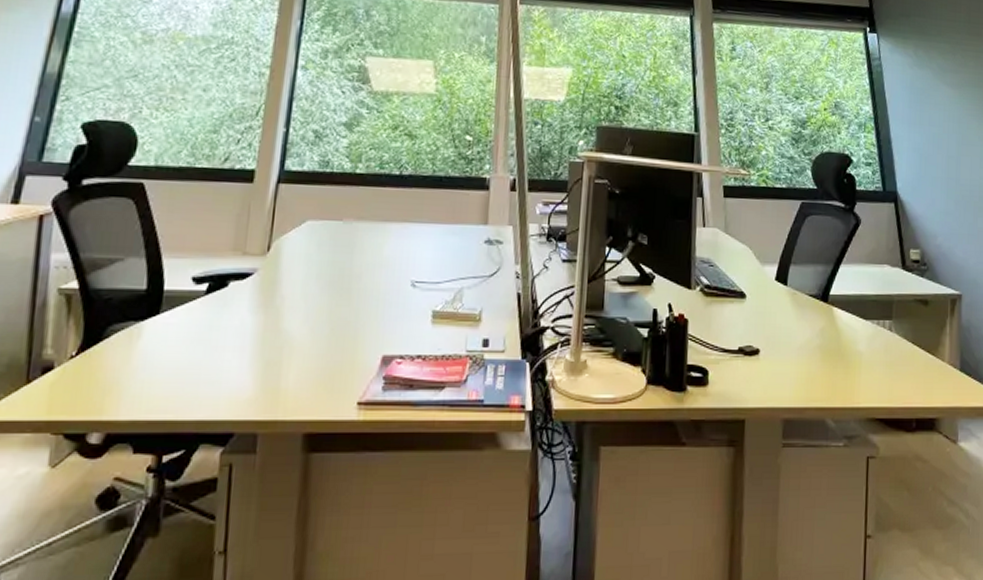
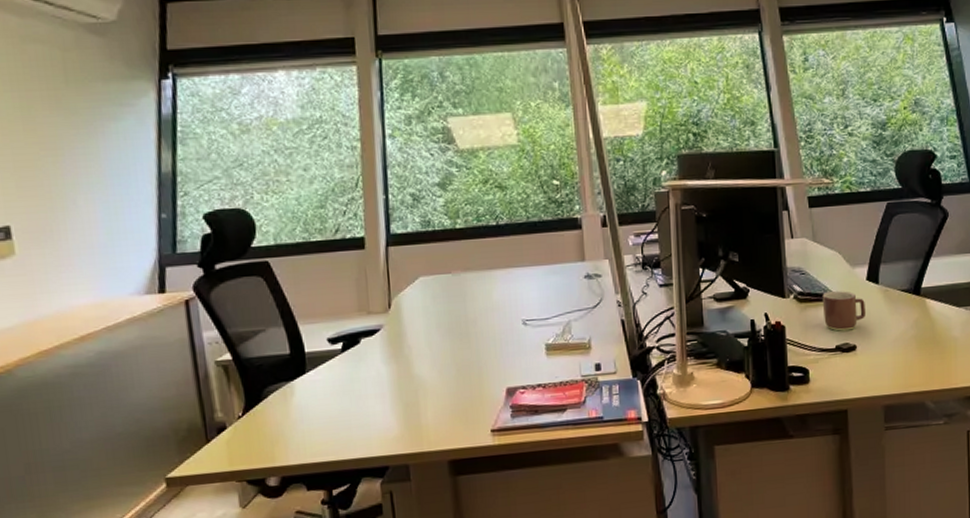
mug: none [728,288,773,332] -> present [822,291,867,331]

